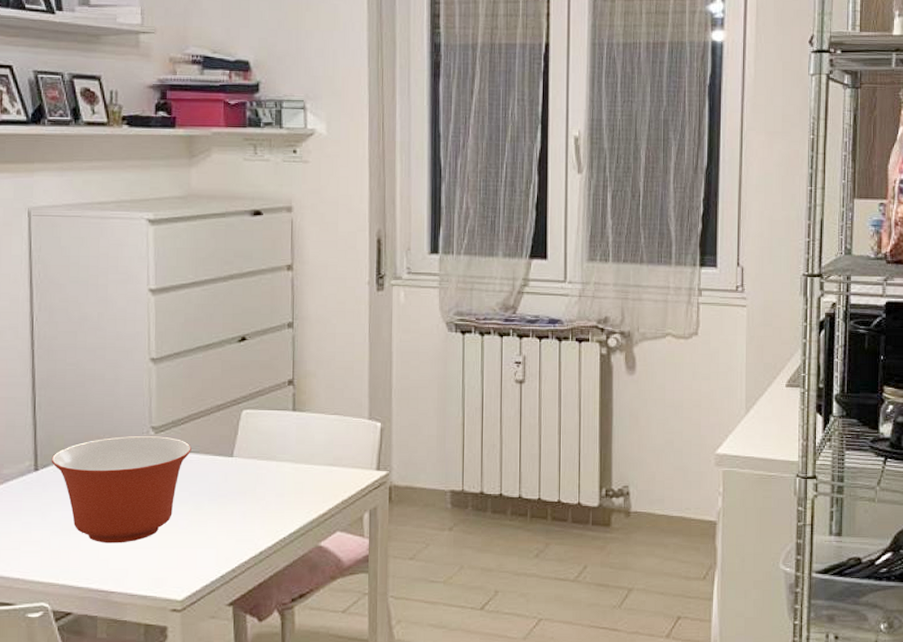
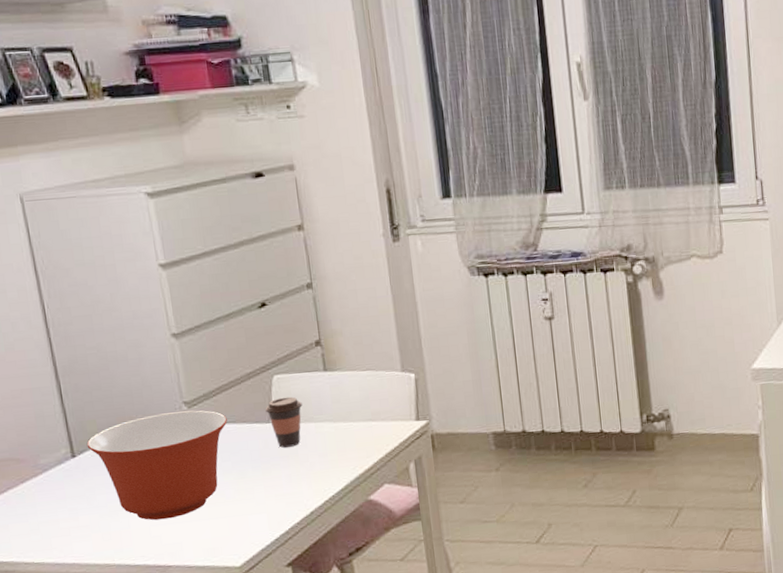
coffee cup: none [230,433,267,483] -> present [265,396,303,448]

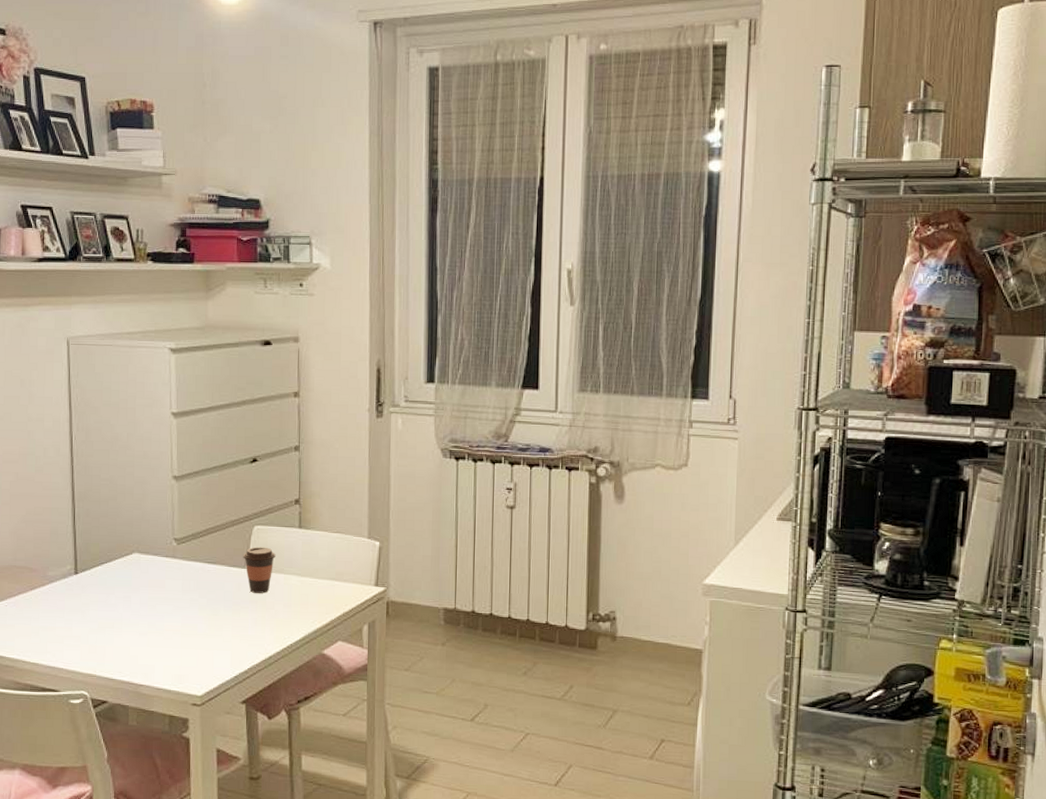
mixing bowl: present [86,410,227,521] -> none [88,546,209,642]

